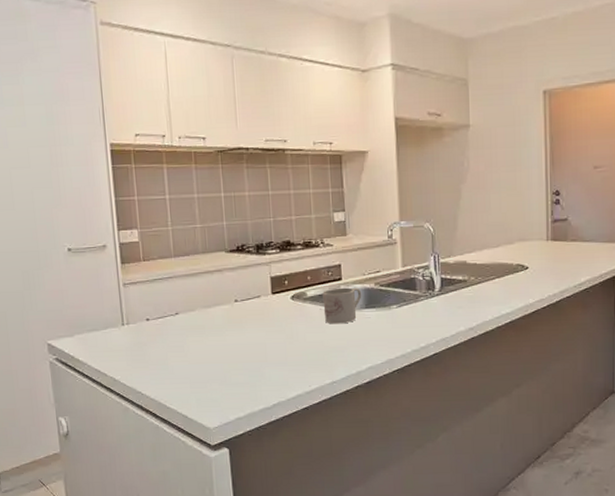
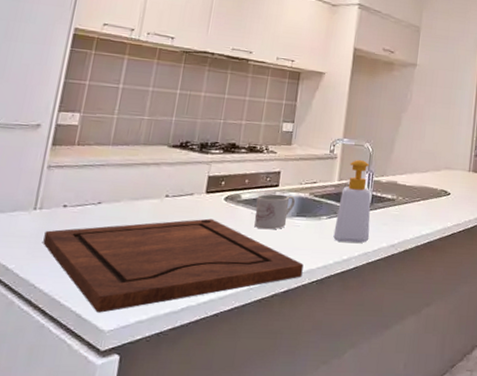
cutting board: none [137,318,382,413] -> present [43,218,304,313]
soap bottle: none [406,242,445,329] -> present [333,160,371,243]

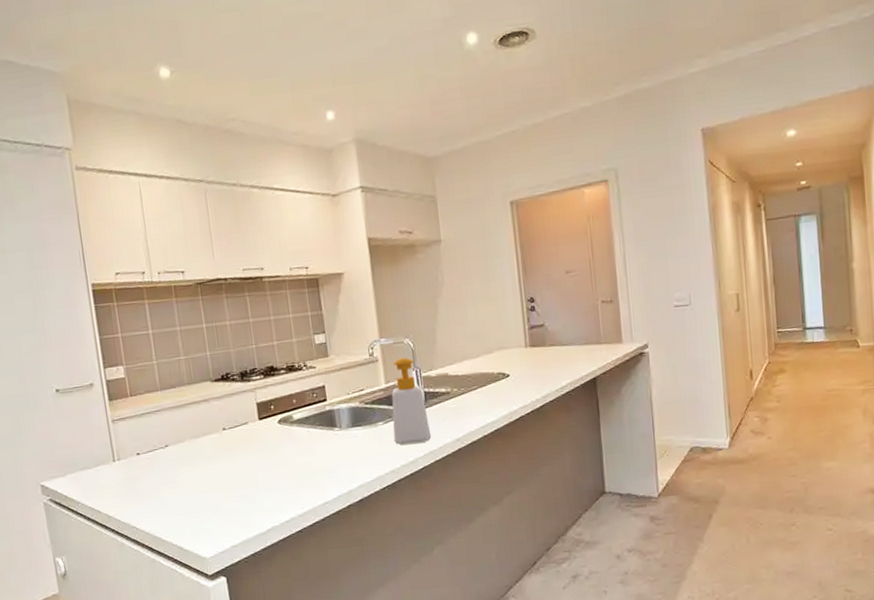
cutting board: present [43,218,304,313] -> none [129,443,373,543]
mug: present [254,194,296,230] -> none [309,407,348,446]

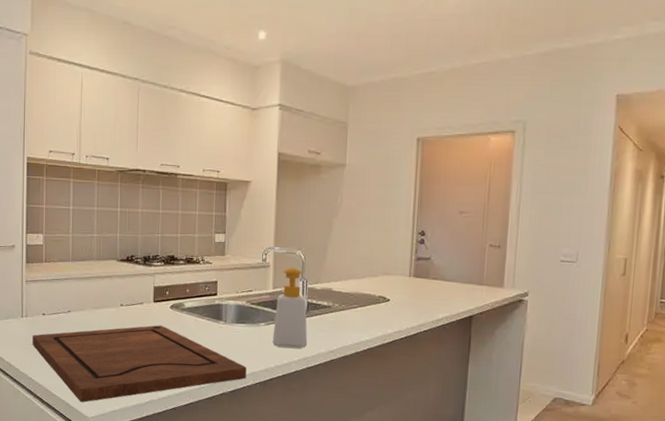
cutting board: none [129,443,373,543] -> present [32,325,247,403]

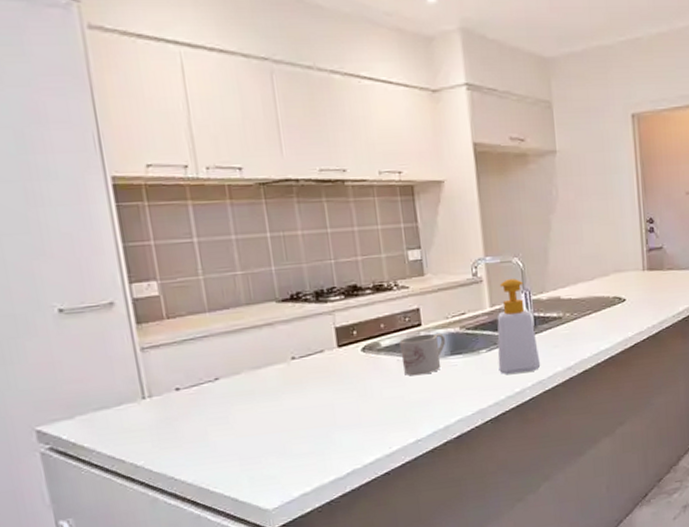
cutting board: present [32,325,247,403] -> none [165,374,473,493]
mug: none [198,302,234,335] -> present [399,332,446,376]

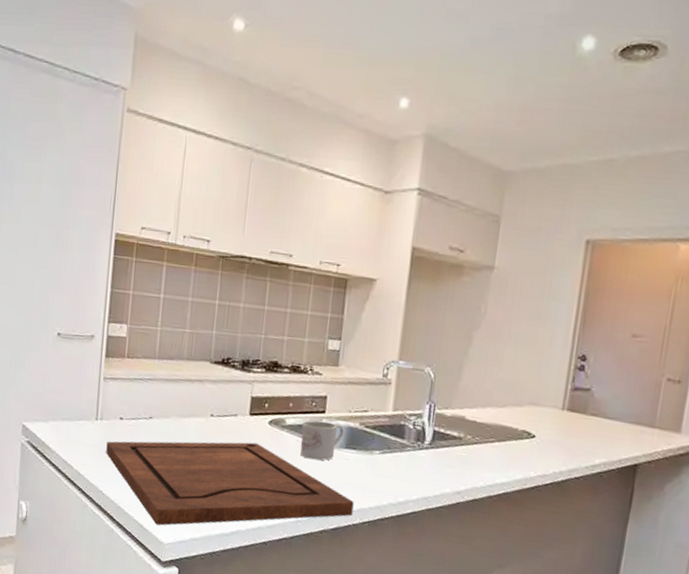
cutting board: none [165,374,473,493] -> present [106,441,354,526]
soap bottle: present [497,279,541,374] -> none [387,387,432,486]

